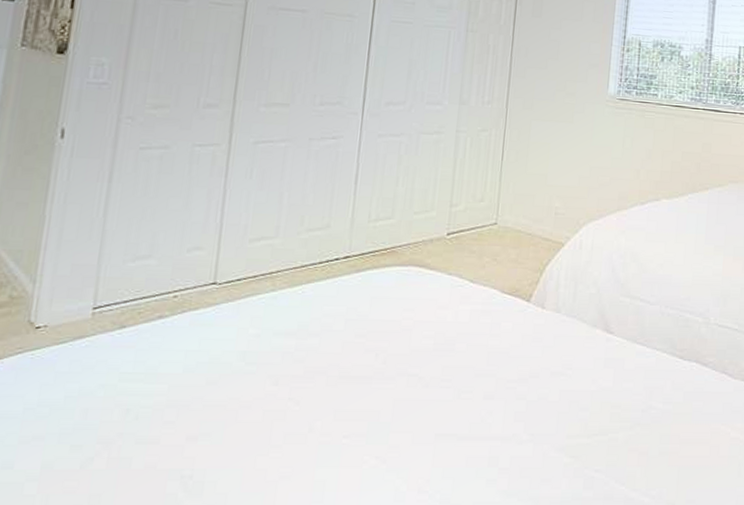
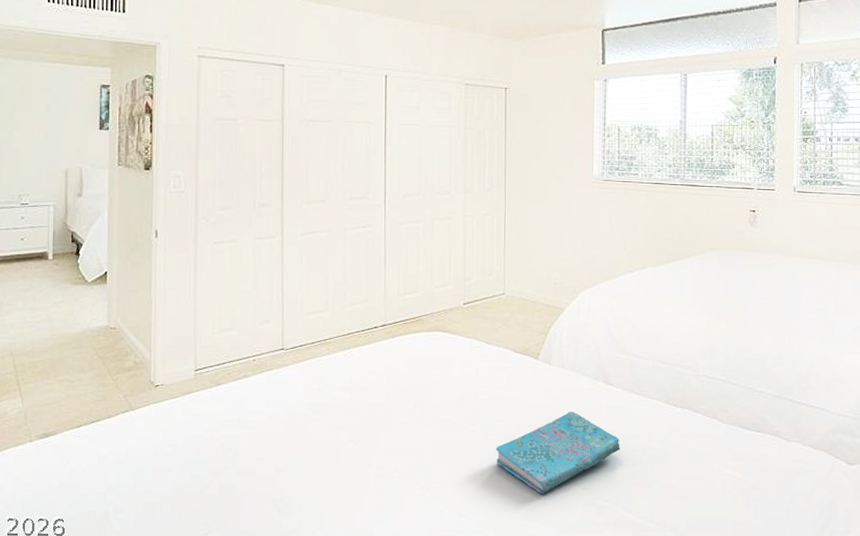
cover: none [471,364,617,465] -> present [496,411,620,494]

